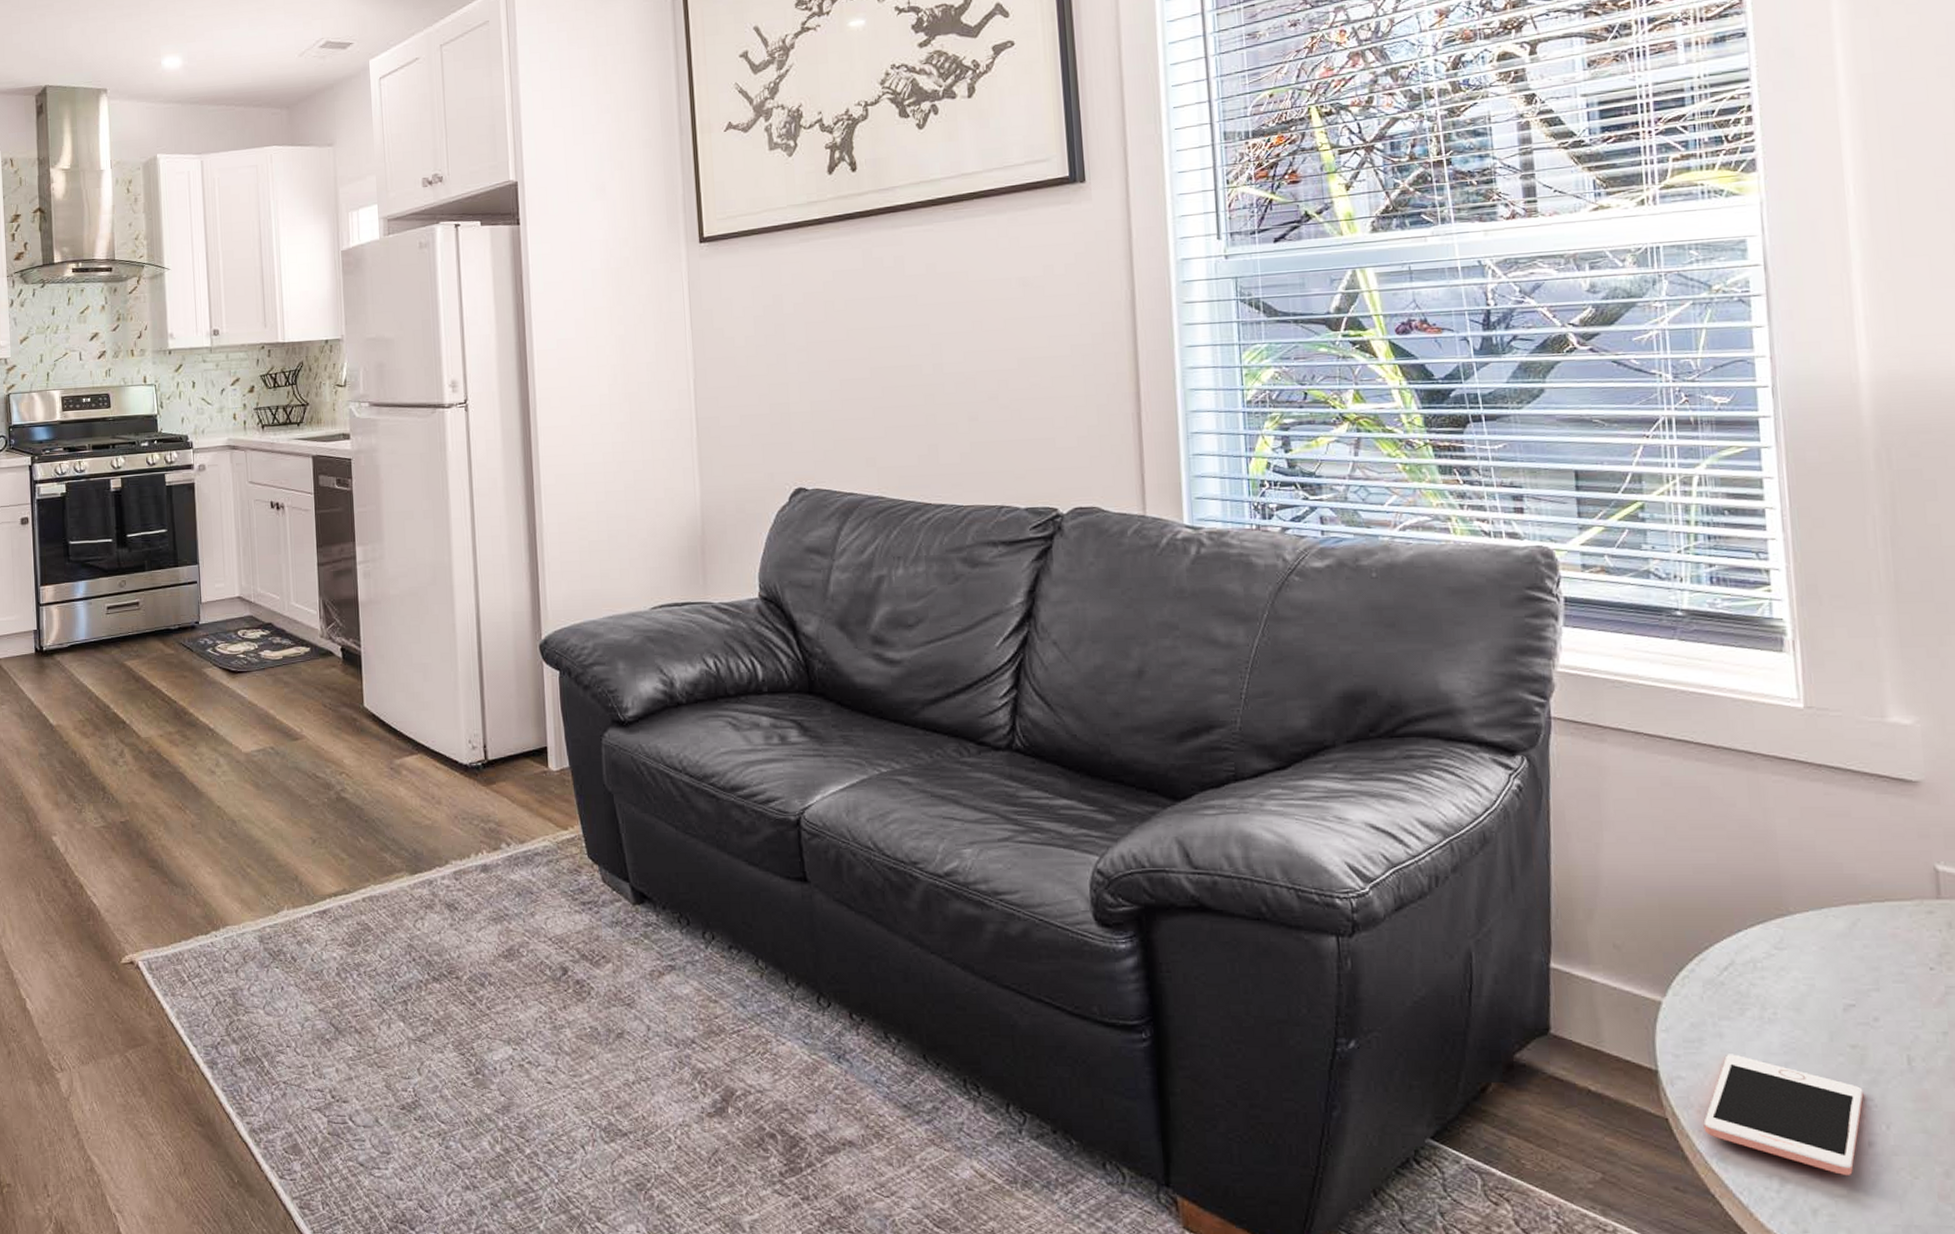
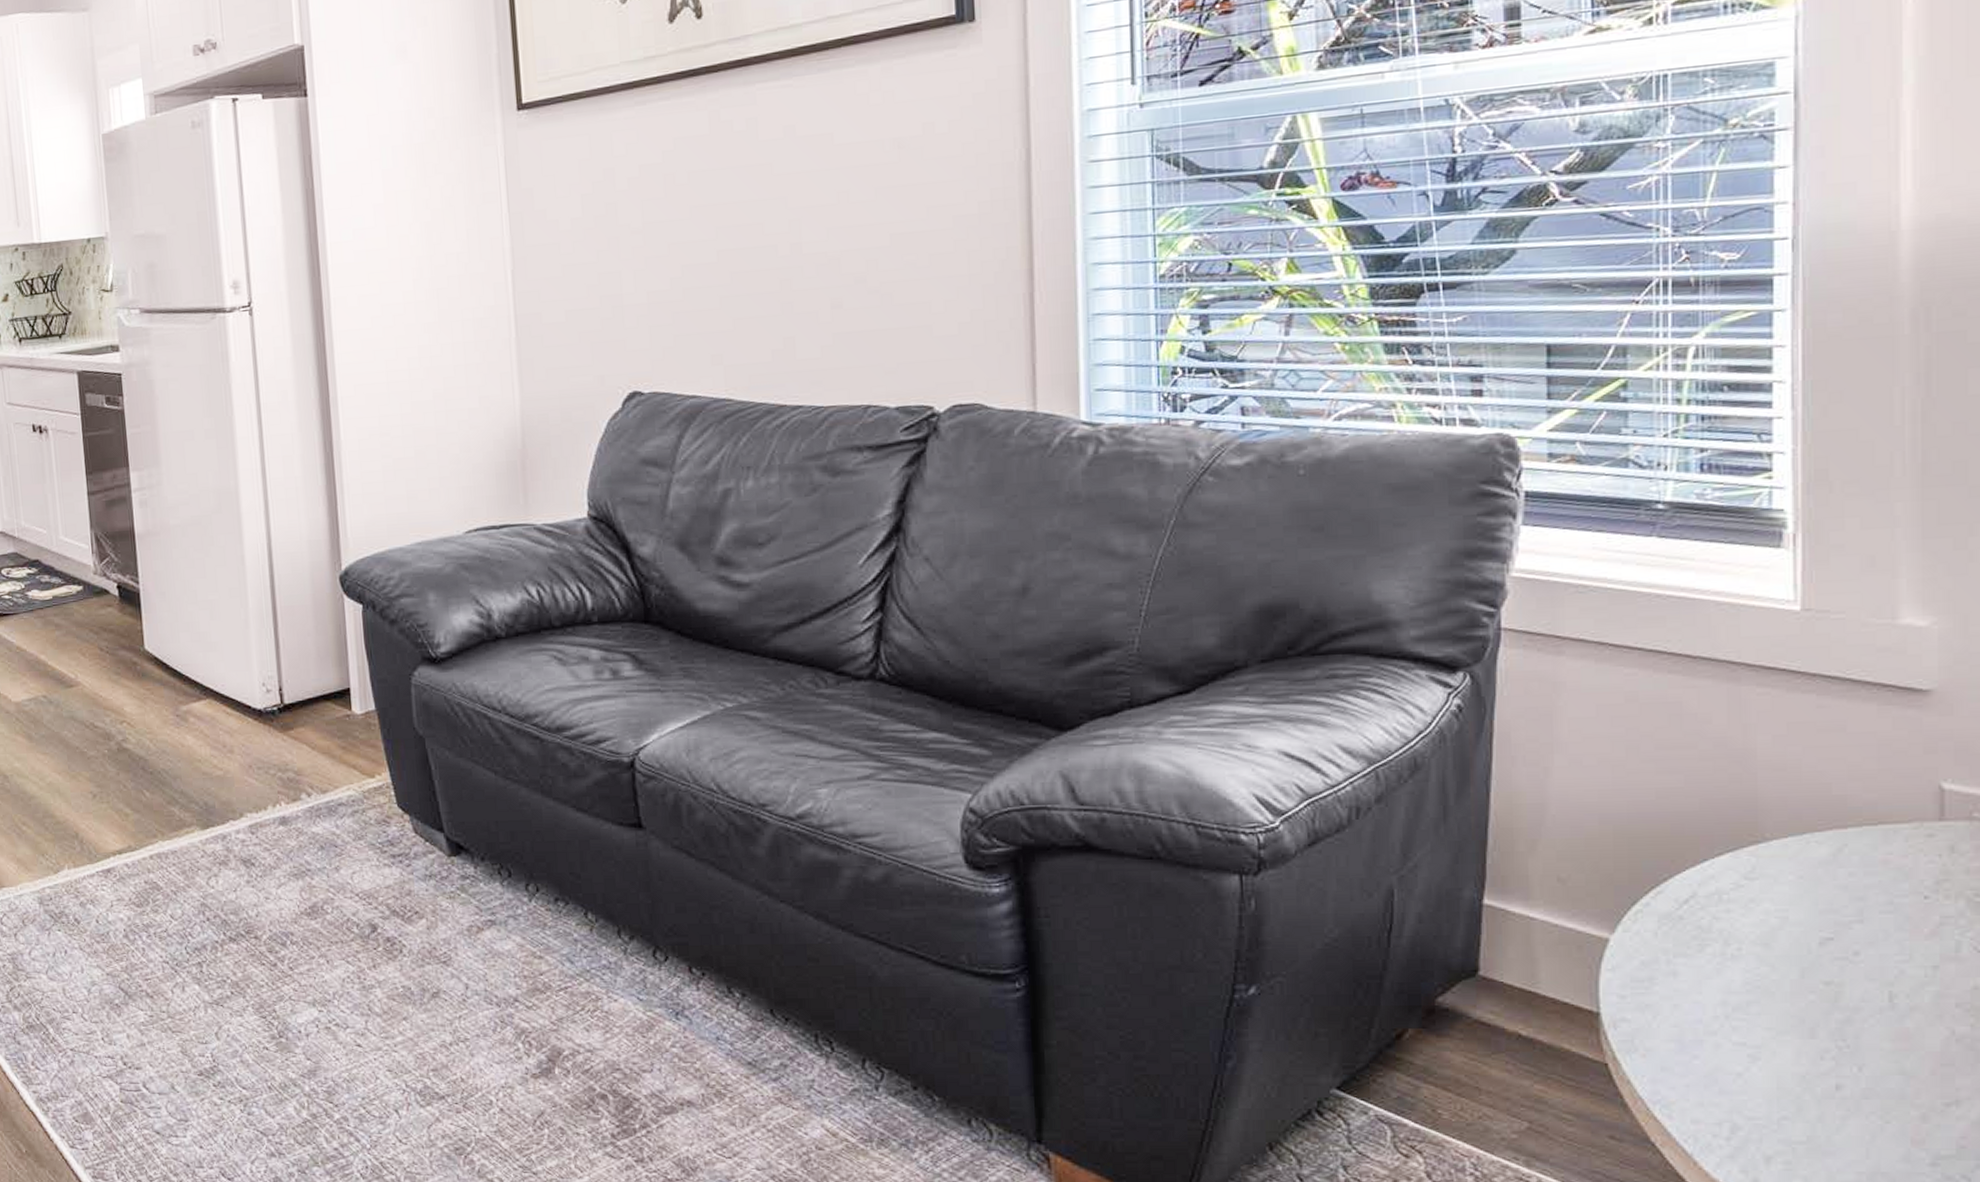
cell phone: present [1703,1054,1864,1175] -> none [1648,993,1835,1120]

